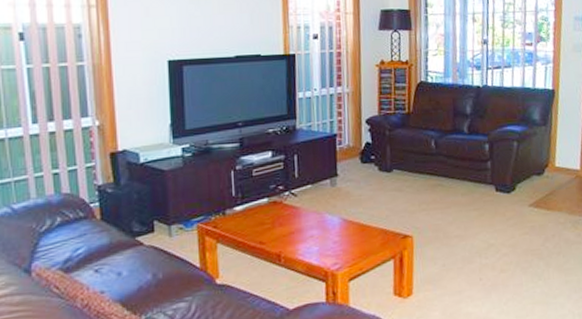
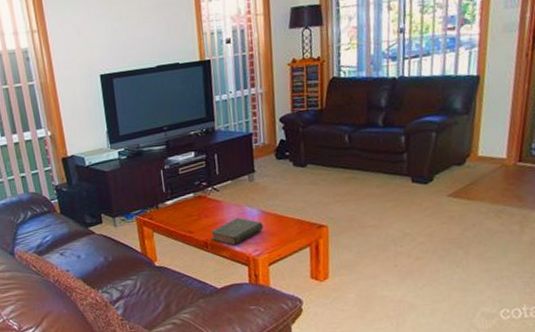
book: none [285,226,345,259] -> present [210,218,264,246]

